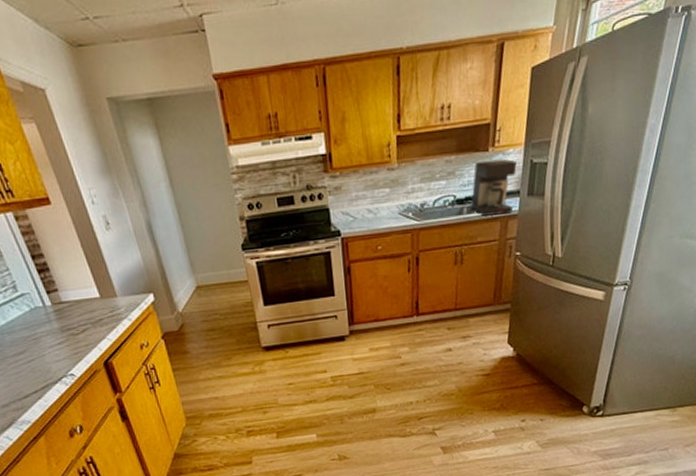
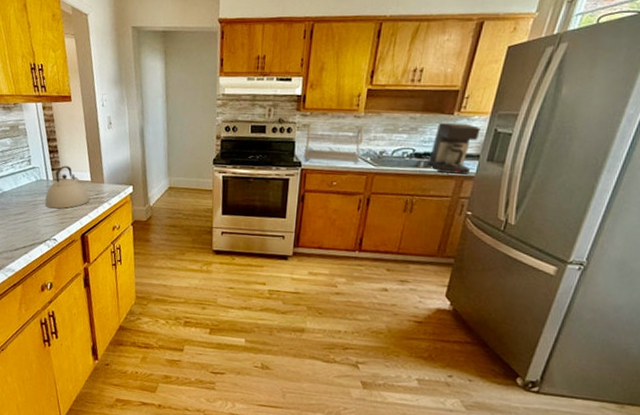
kettle: none [46,284,104,339] -> present [45,165,90,209]
dish rack: none [339,180,402,229] -> present [304,125,364,165]

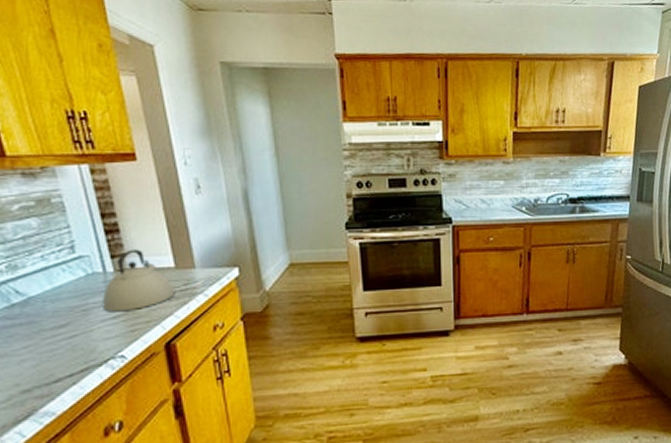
dish rack: present [304,125,364,165] -> none [453,174,516,216]
coffee maker: present [427,122,480,175] -> none [582,164,627,217]

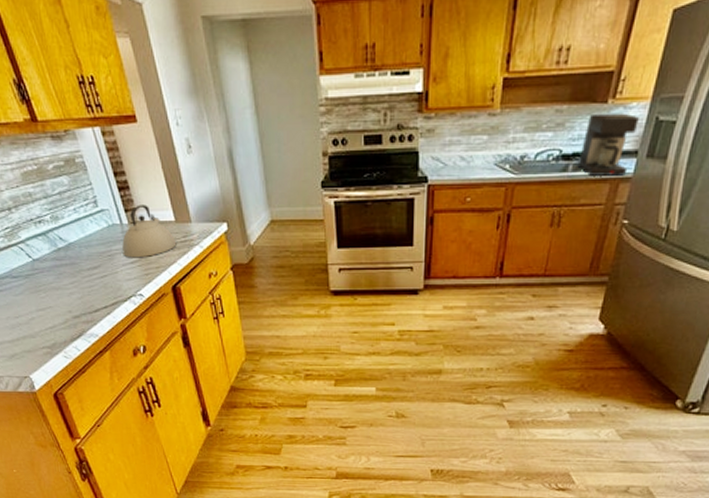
coffee maker: none [582,164,627,217] -> present [577,113,639,176]

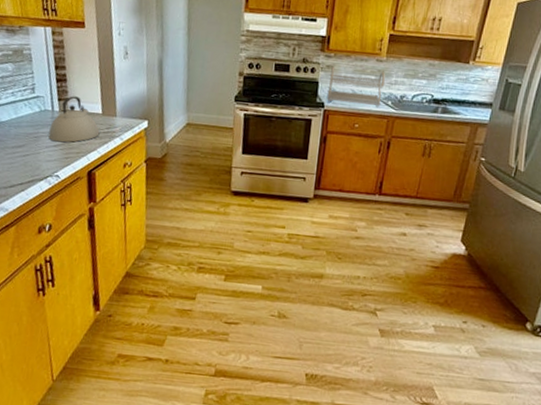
dish rack: none [430,127,501,175] -> present [327,66,385,108]
coffee maker: present [577,113,639,176] -> none [445,70,493,122]

